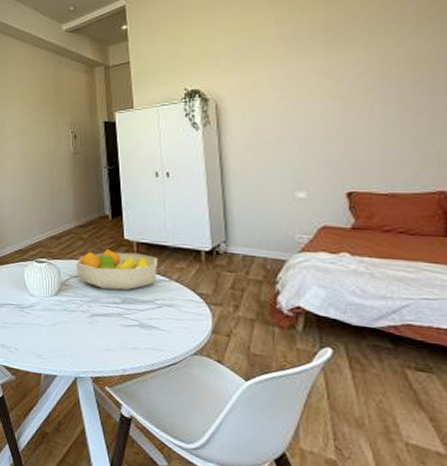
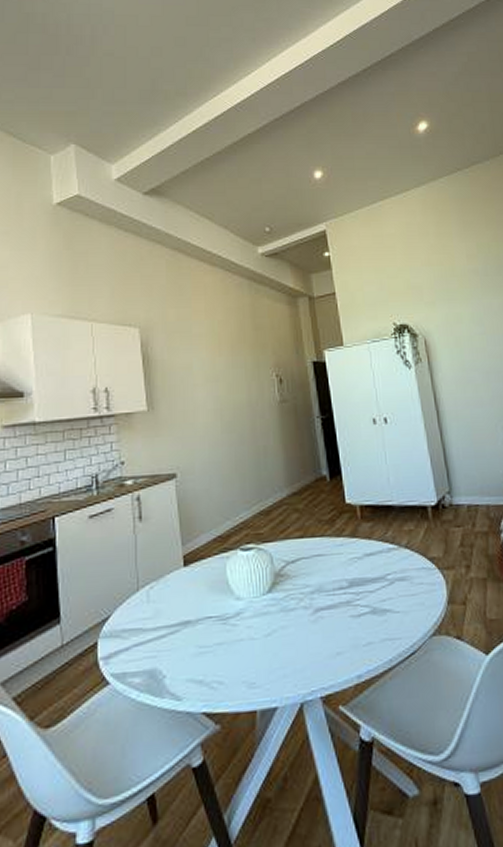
fruit bowl: present [75,248,157,291] -> none [291,518,386,573]

